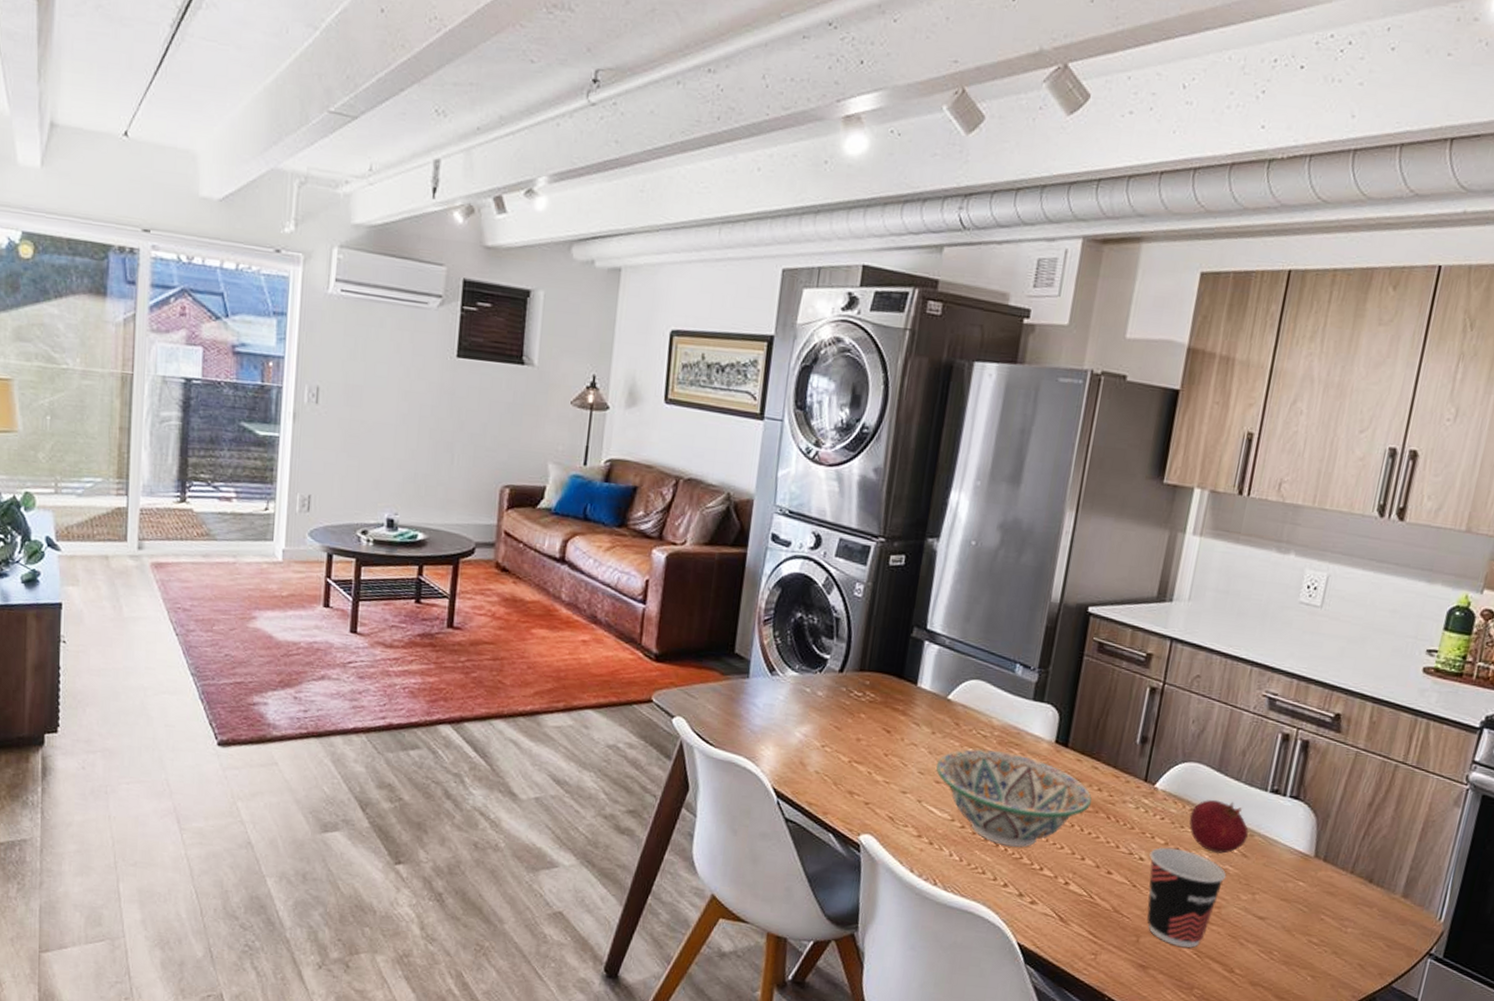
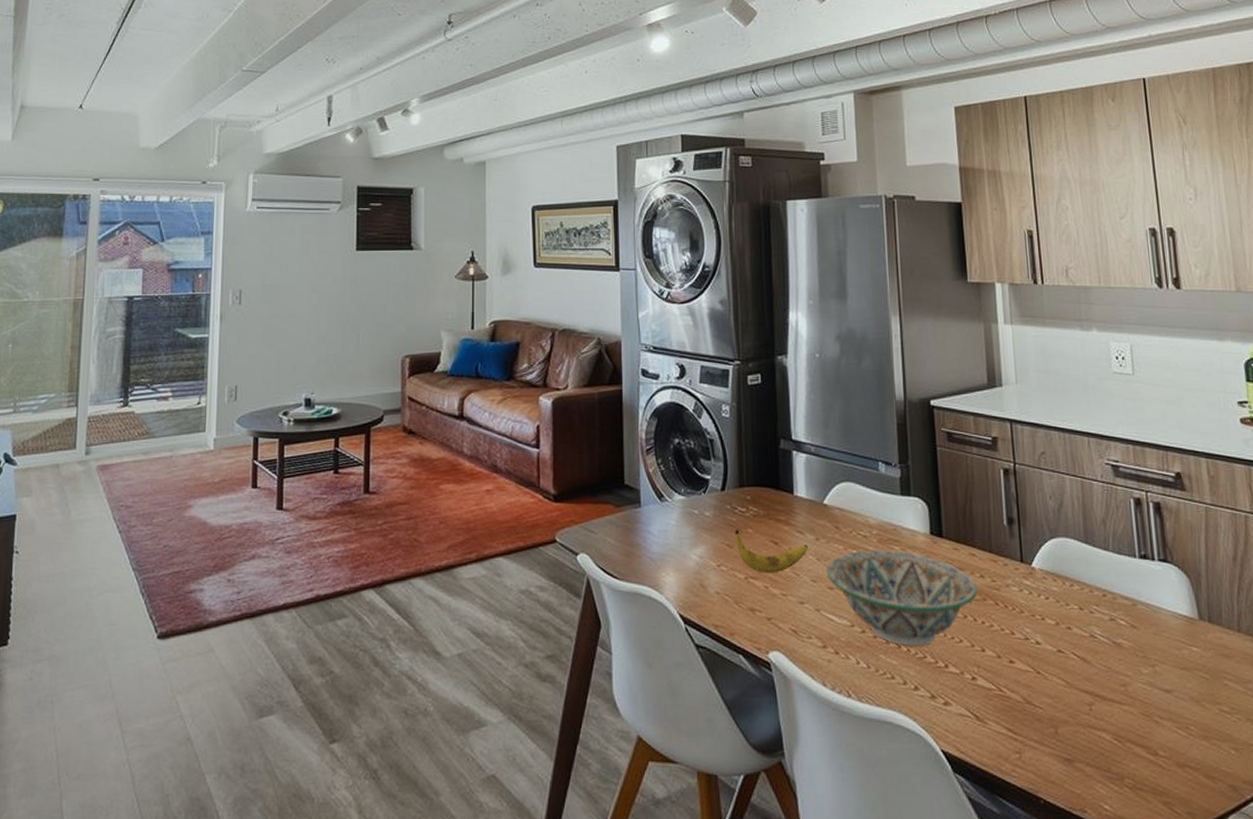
banana: none [845,713,922,761] -> present [735,529,808,574]
cup: present [1147,846,1227,949] -> none [1044,627,1123,734]
fruit: present [1189,799,1249,854] -> none [1071,572,1131,627]

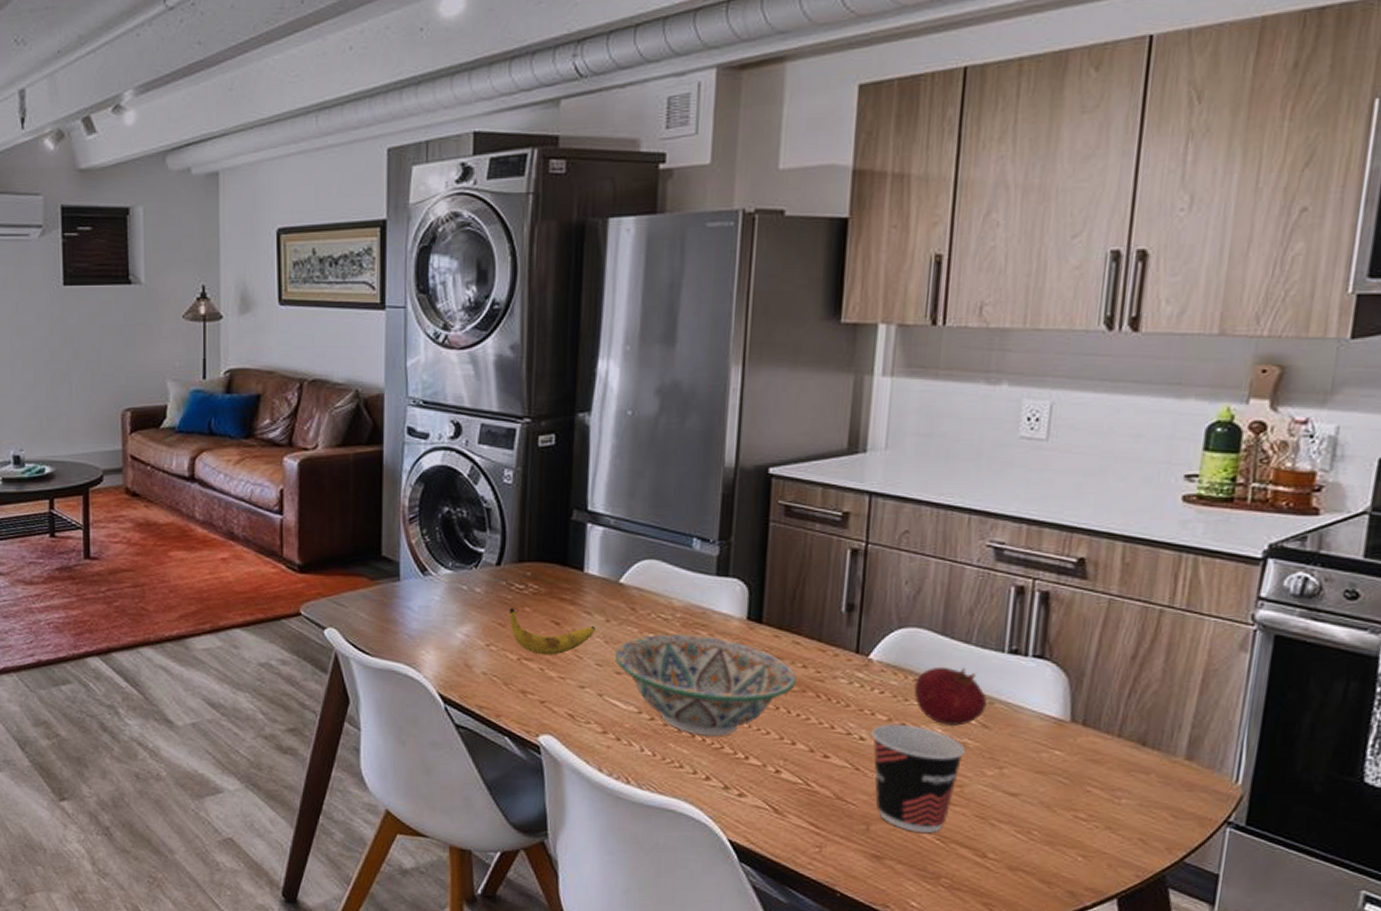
cup: none [1044,627,1123,734] -> present [871,723,966,834]
fruit: none [1071,572,1131,627] -> present [913,666,987,726]

